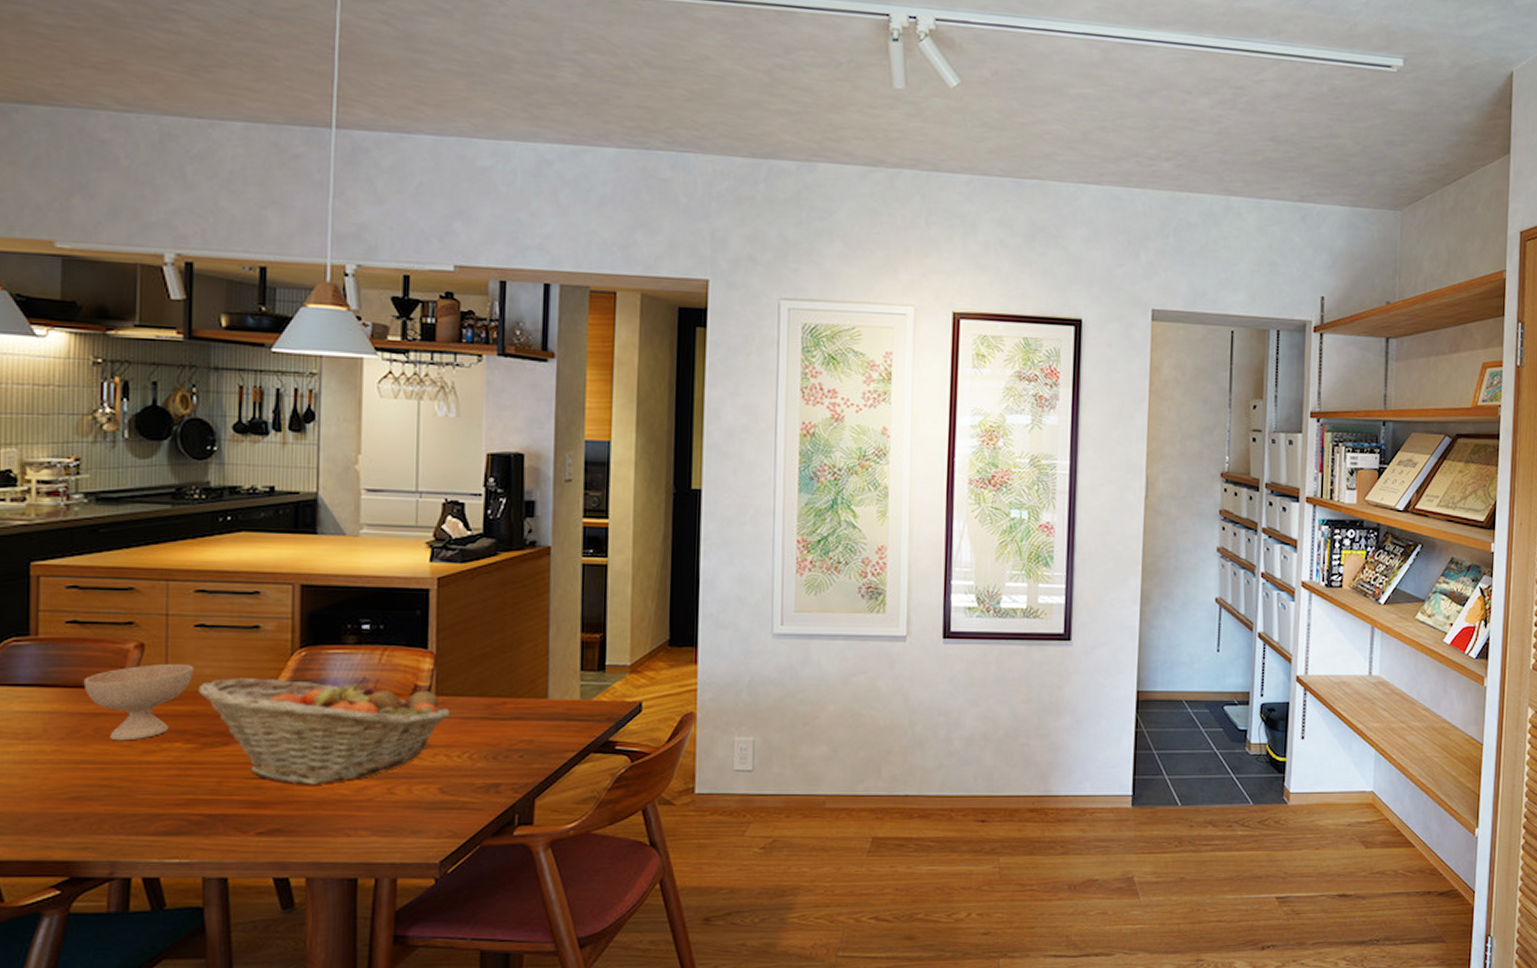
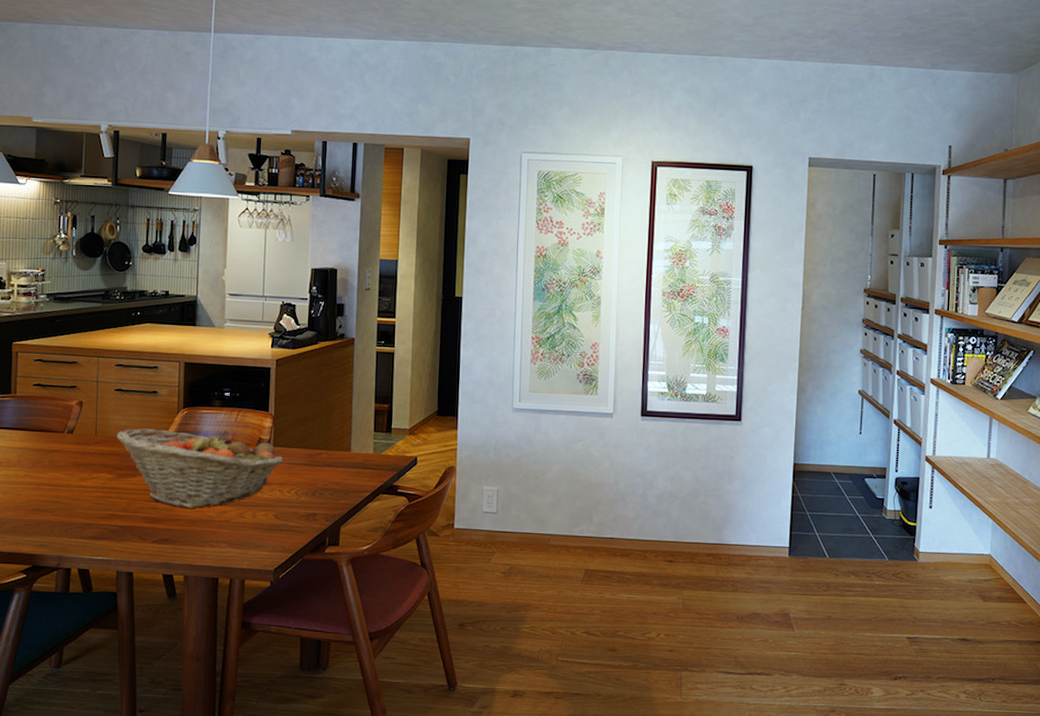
bowl: present [83,663,195,741] -> none [43,416,115,471]

